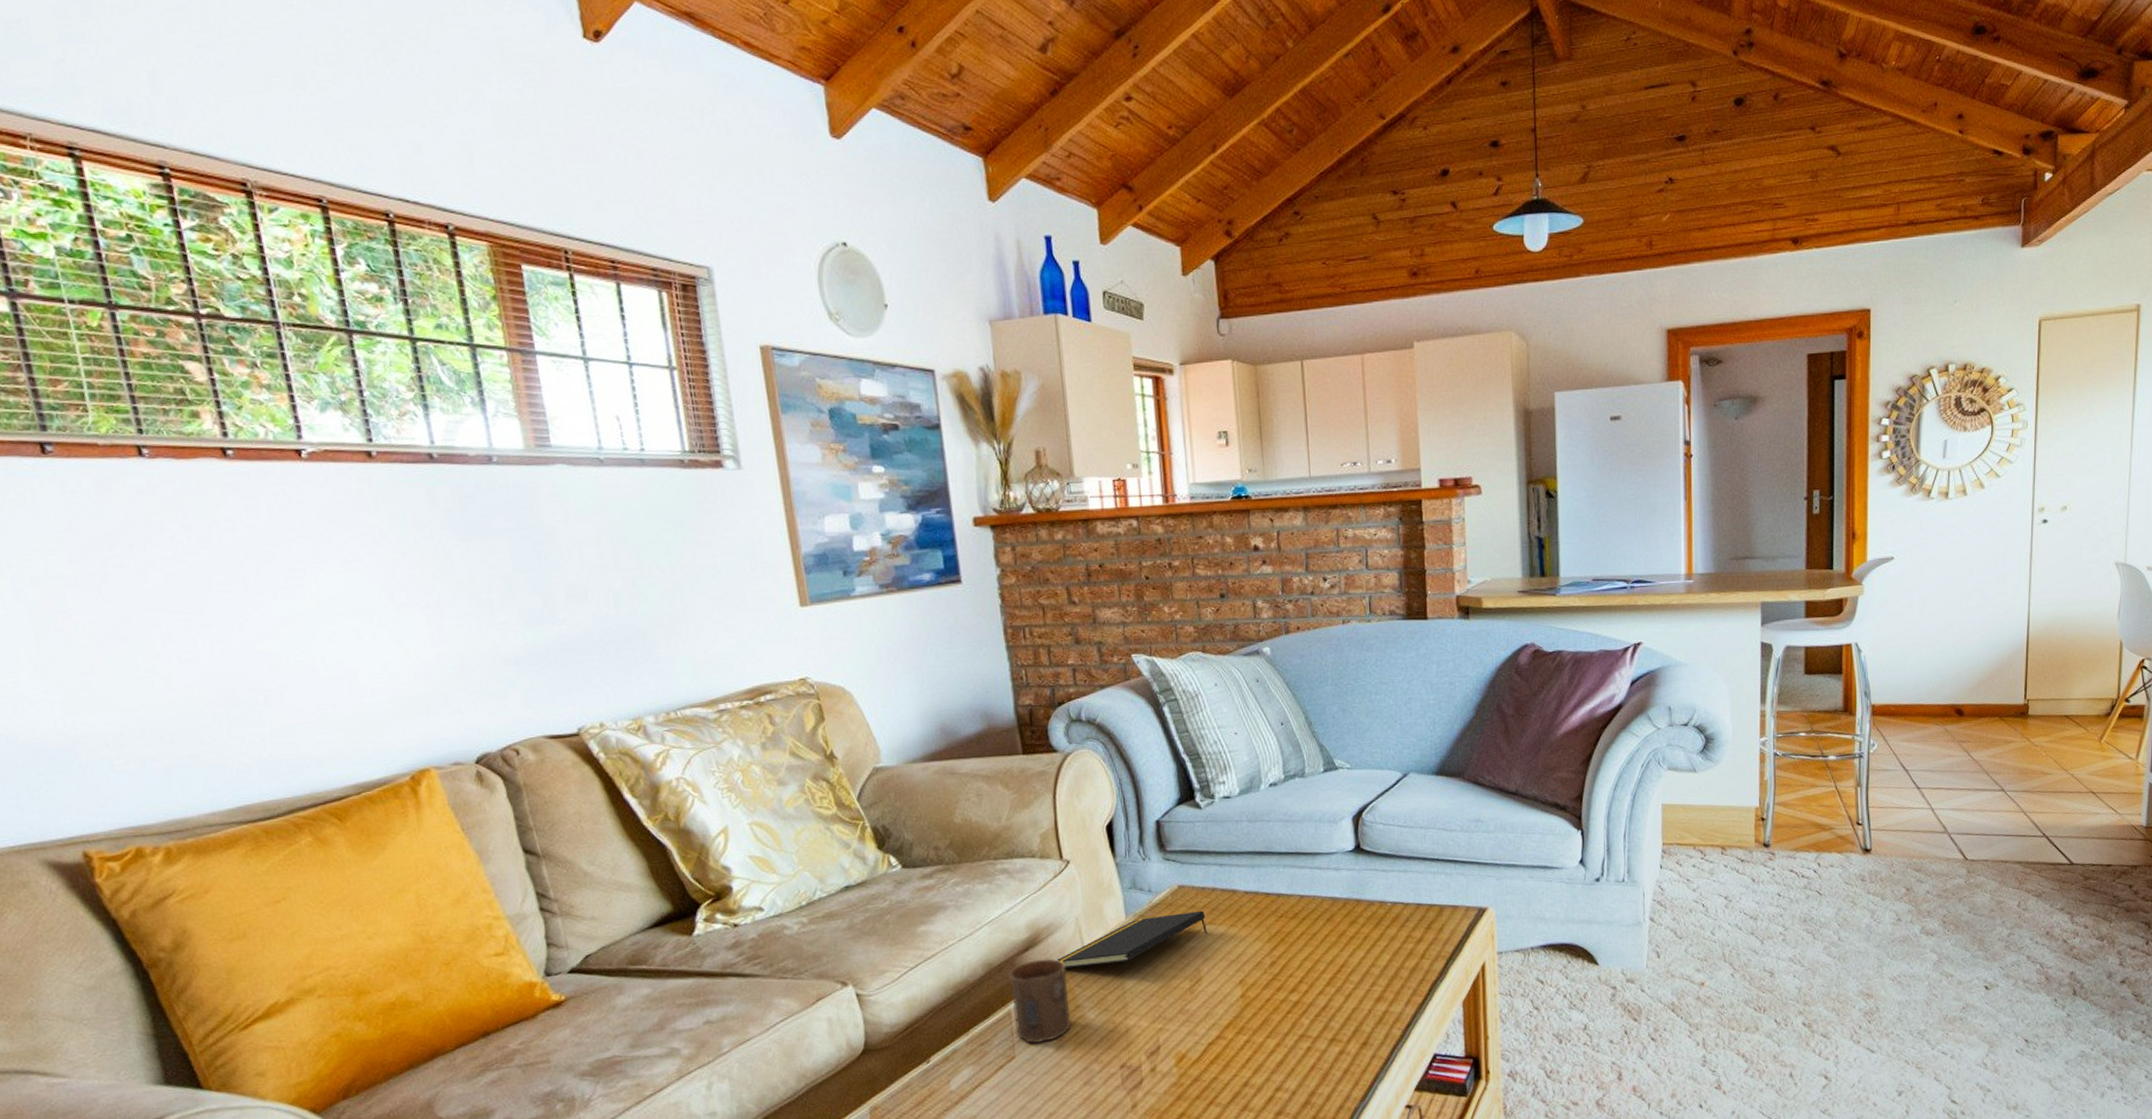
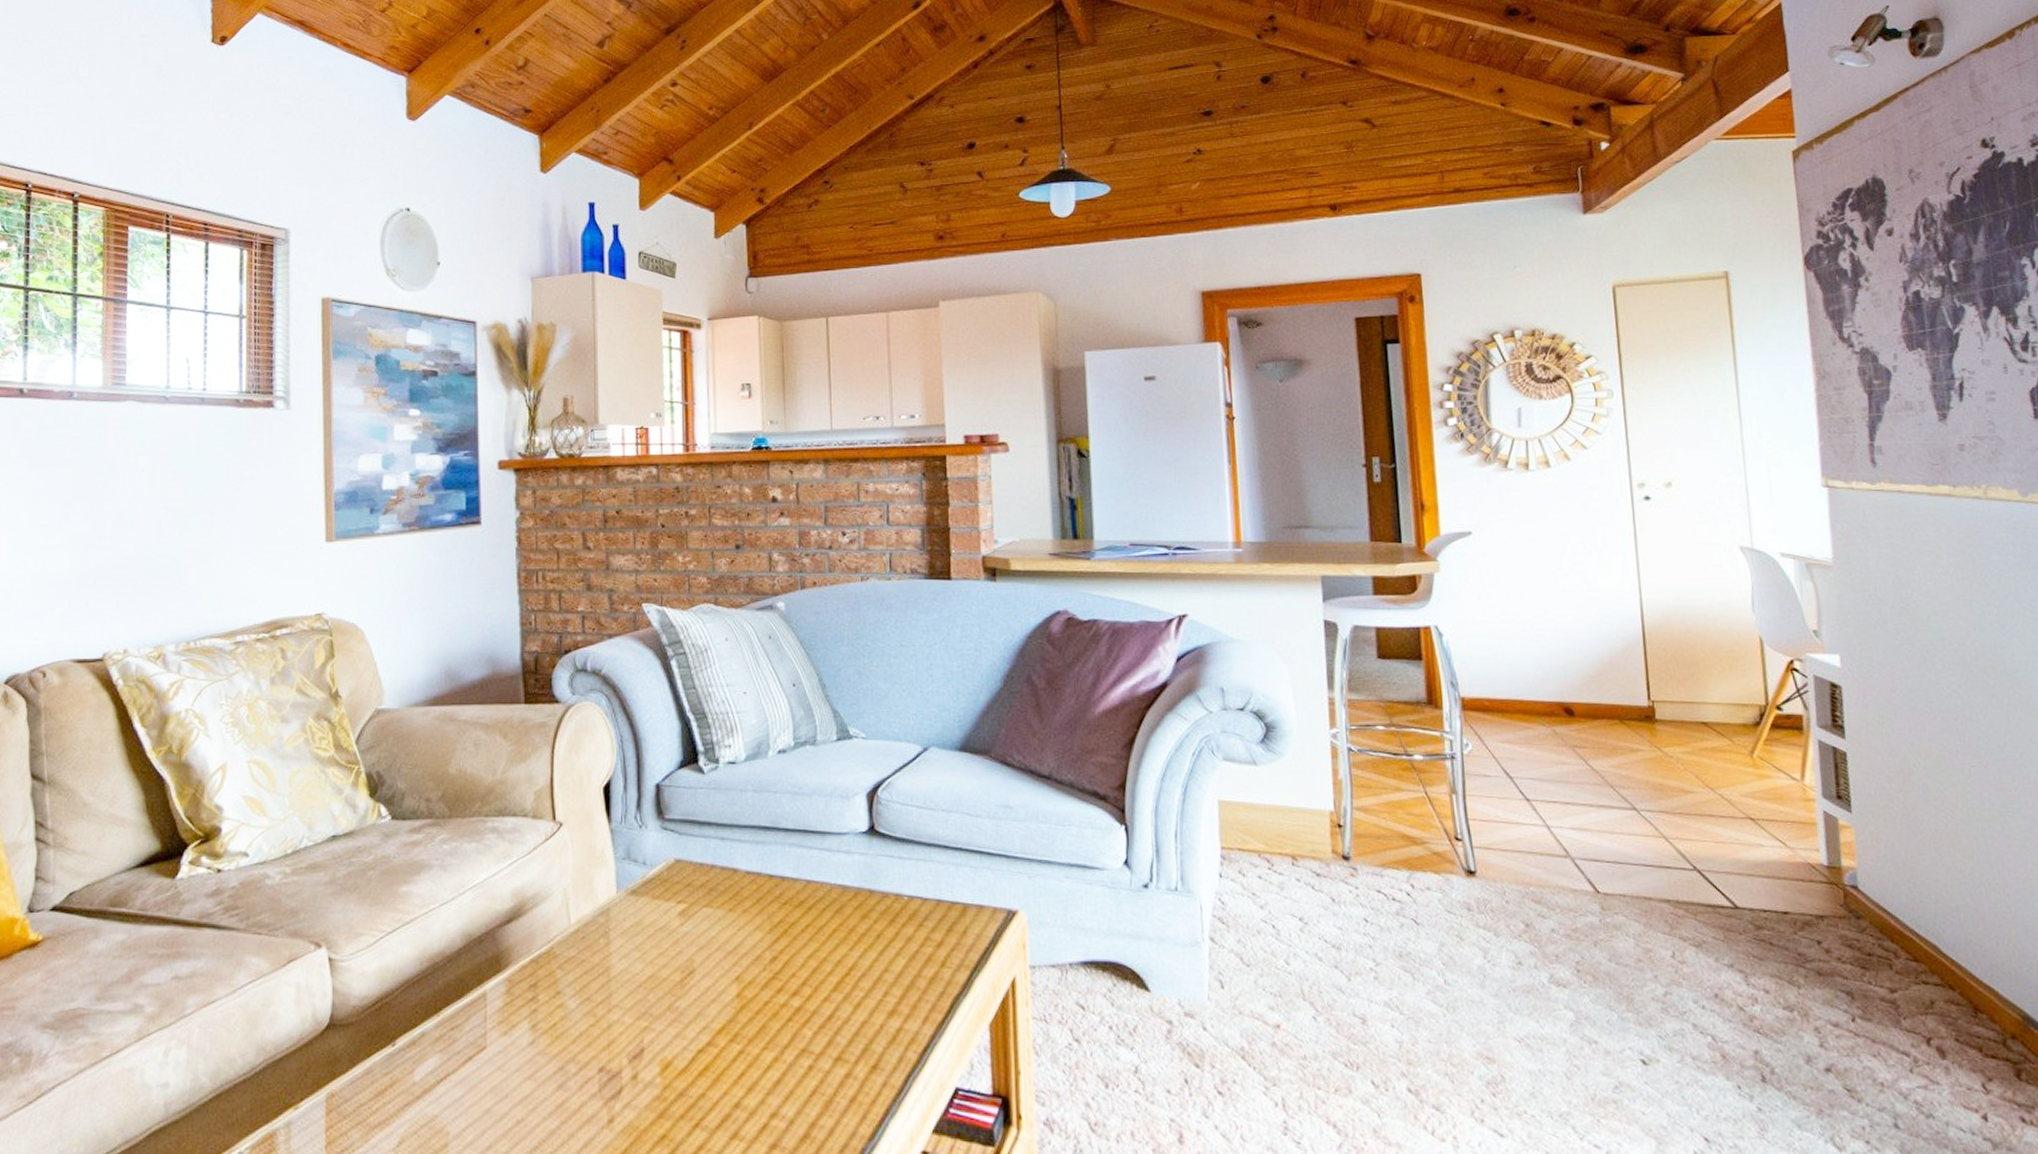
cup: present [1008,959,1071,1043] -> none [487,933,550,1033]
notepad: present [1056,910,1207,969] -> none [539,890,703,947]

